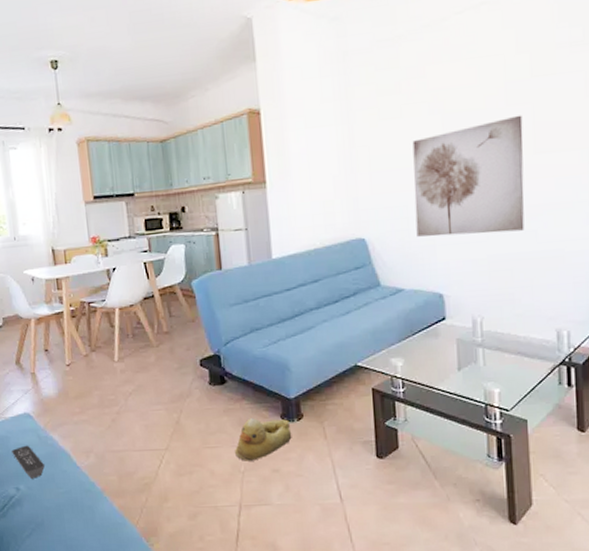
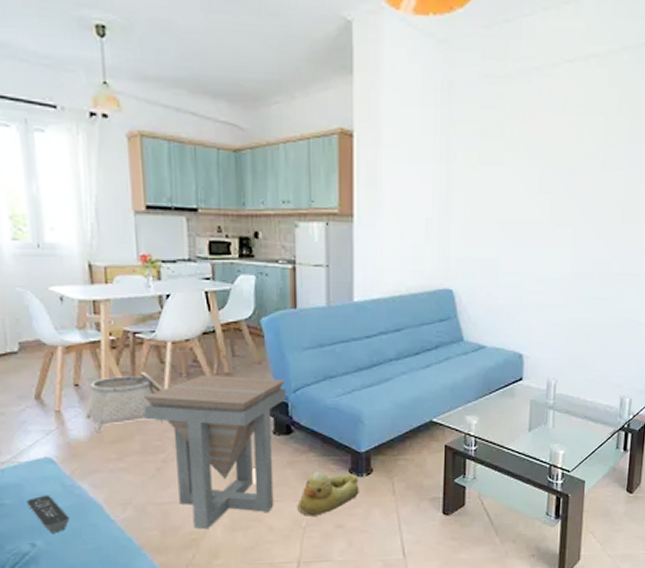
basket: none [54,335,117,389] -> present [85,371,165,432]
side table: none [99,334,219,475] -> present [144,374,287,530]
wall art: present [412,115,525,237] -> none [504,180,616,298]

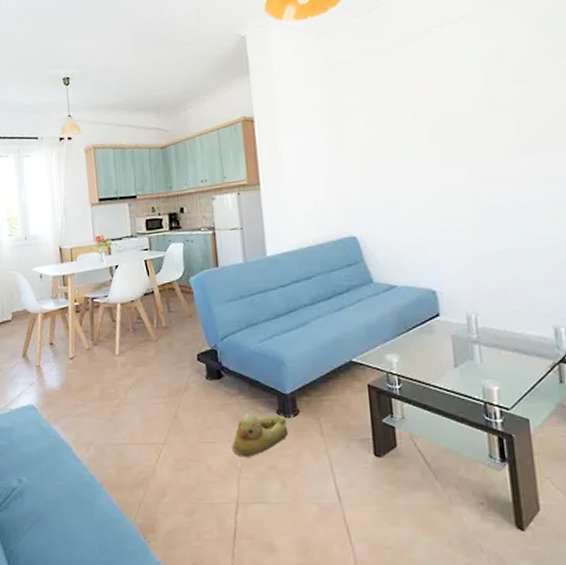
remote control: present [26,494,69,533] -> none [16,436,46,471]
basket: present [85,371,165,432] -> none [57,329,117,382]
side table: present [144,374,287,530] -> none [101,329,216,469]

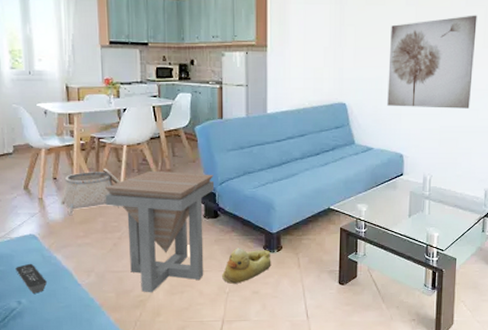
remote control: none [16,436,46,471] -> present [15,263,47,294]
basket: none [57,329,117,382] -> present [61,168,121,215]
side table: none [101,329,216,469] -> present [105,170,215,293]
wall art: none [400,118,515,235] -> present [387,15,477,109]

